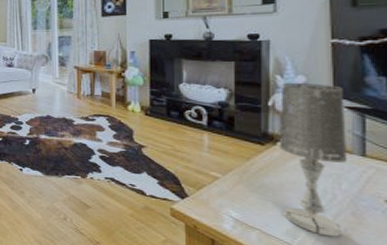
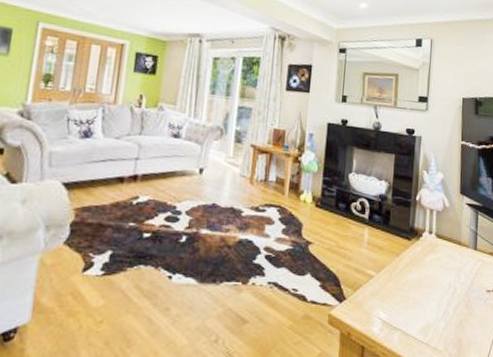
table lamp: present [279,82,348,237] -> none [421,178,467,330]

